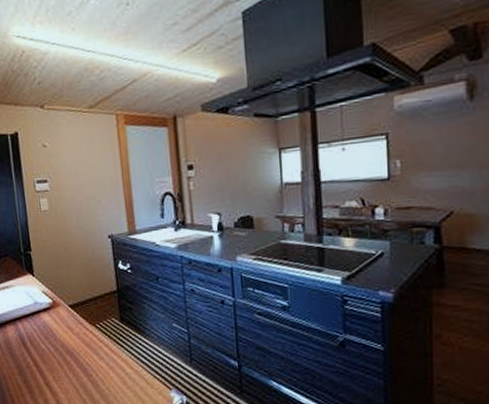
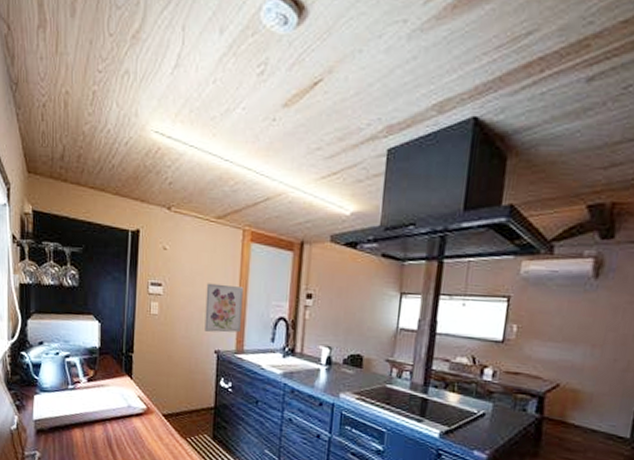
wall art: none [89,170,131,218] -> present [204,283,244,333]

